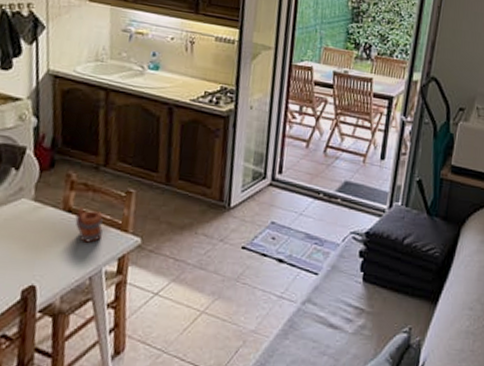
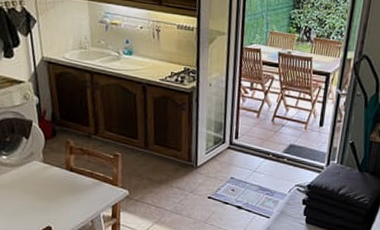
mug: present [74,207,103,243] -> none [76,167,98,195]

